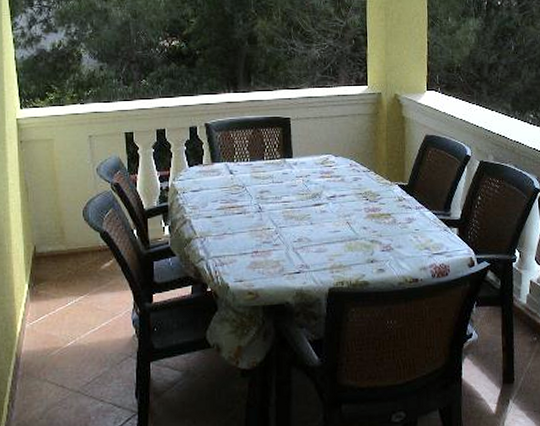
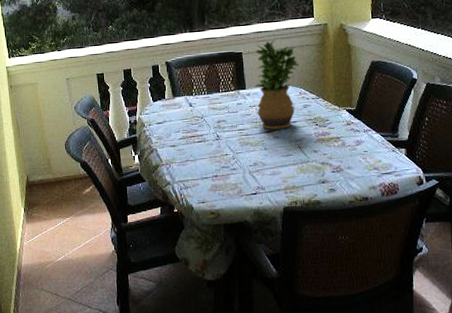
potted plant: none [303,107,351,203] -> present [255,40,300,130]

